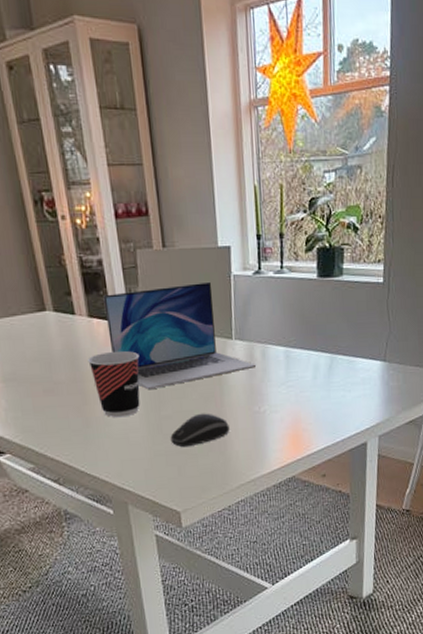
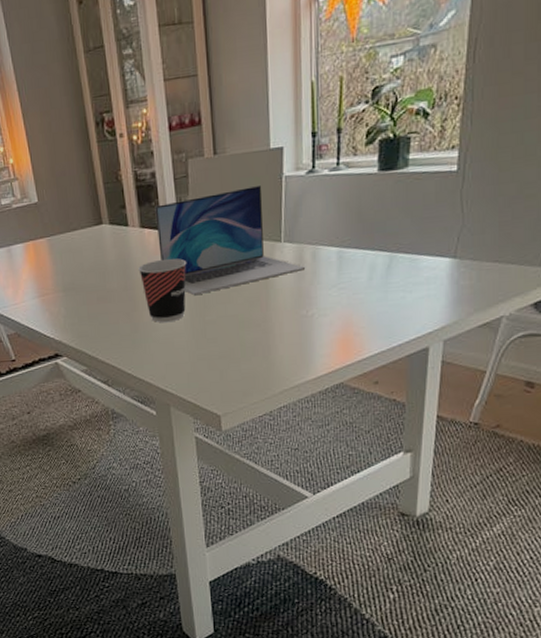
computer mouse: present [170,413,230,448] -> none [213,317,274,352]

